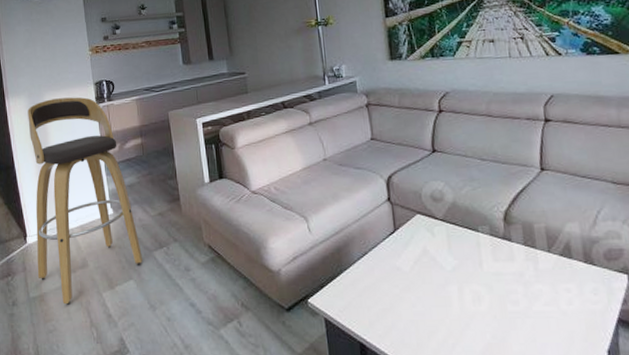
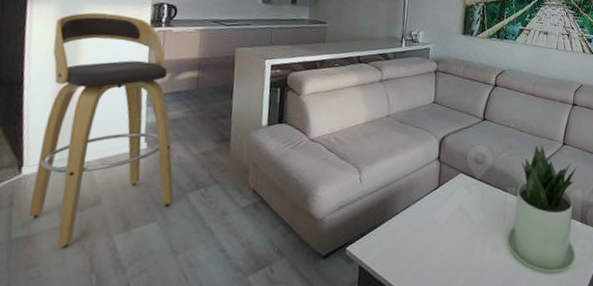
planter: none [488,174,586,326] -> present [506,145,577,273]

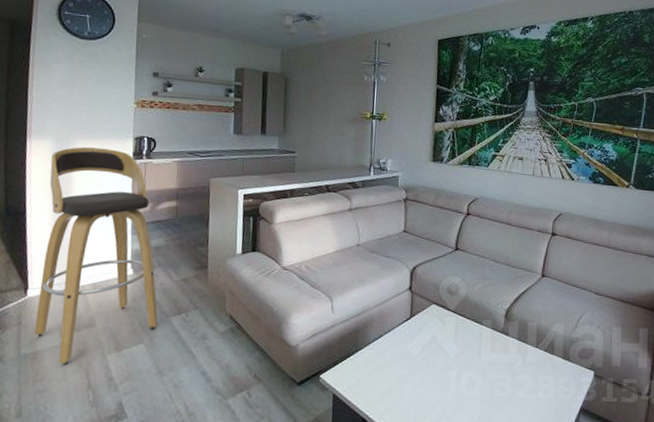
planter: present [506,145,577,273] -> none [483,277,558,411]

